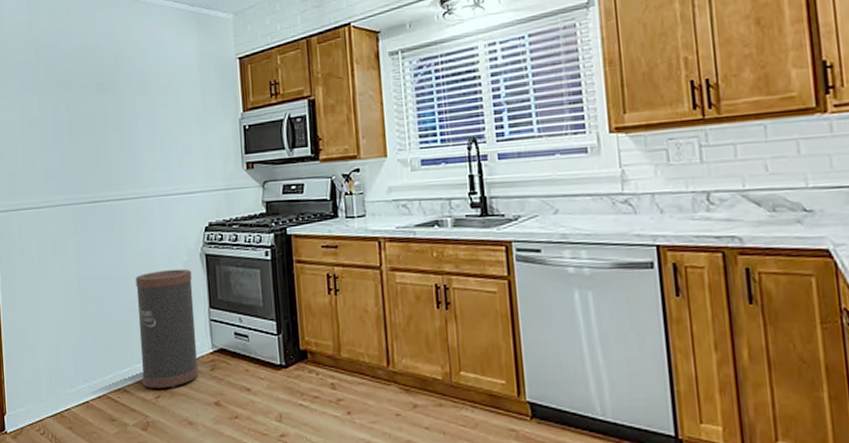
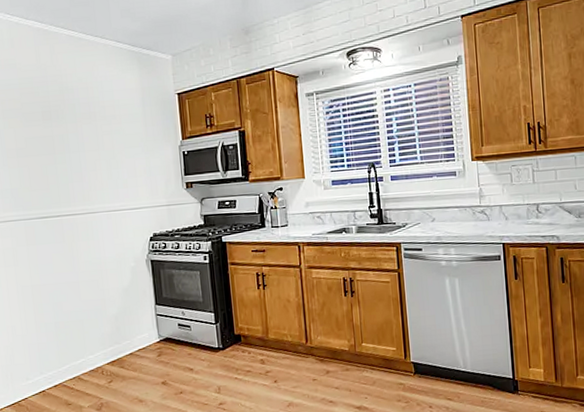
trash can: present [135,268,199,389] -> none [86,273,147,375]

